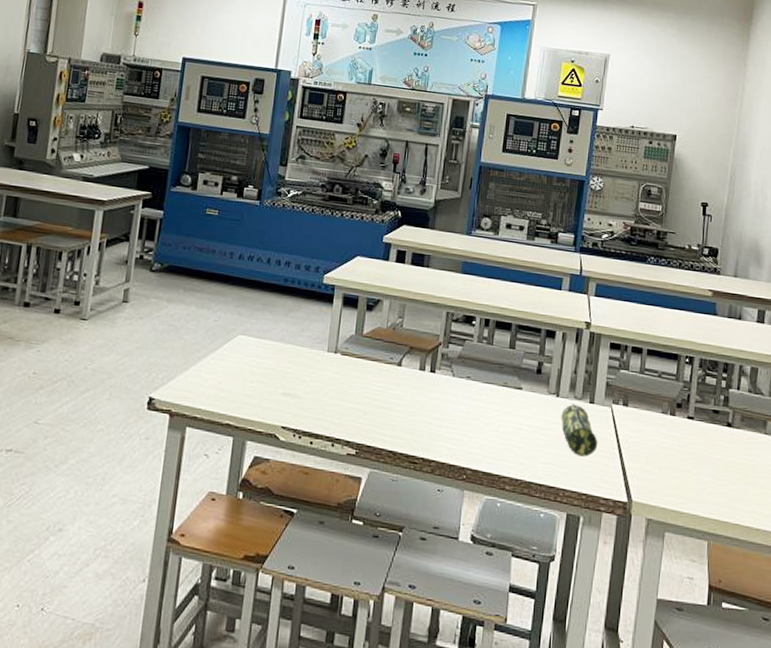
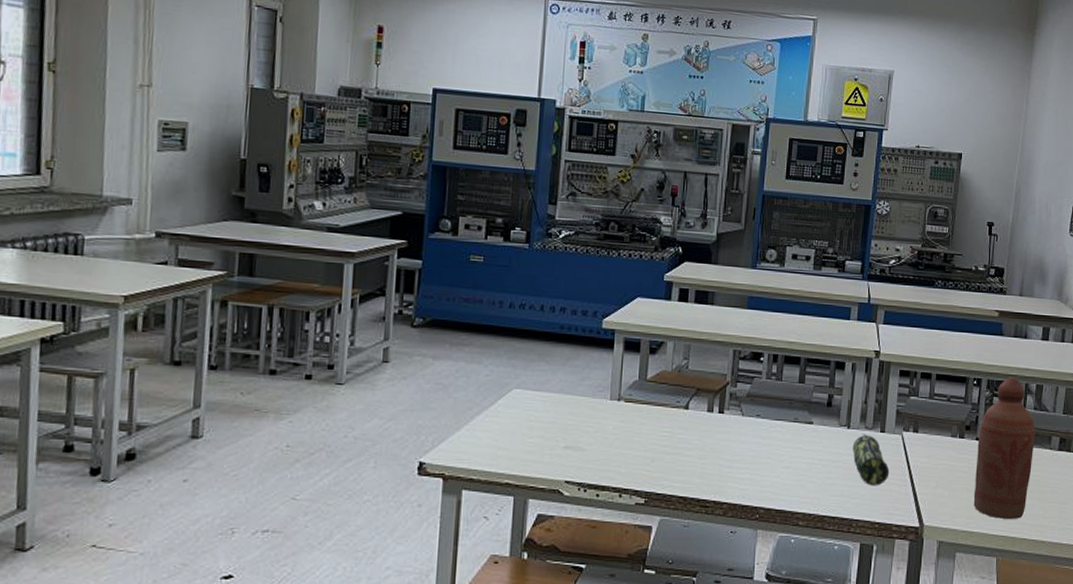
bottle: none [684,357,750,503] -> present [973,377,1035,519]

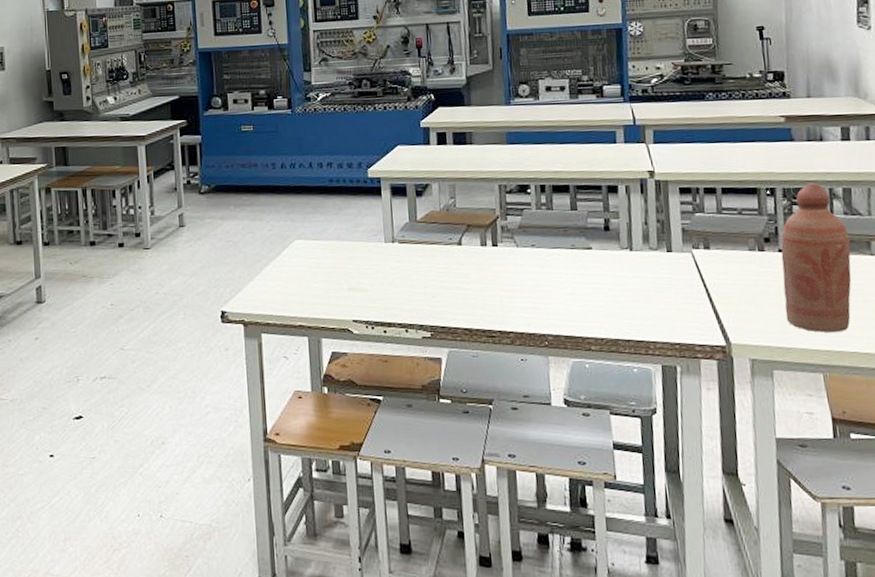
pencil case: present [852,434,890,486] -> none [638,255,684,307]

